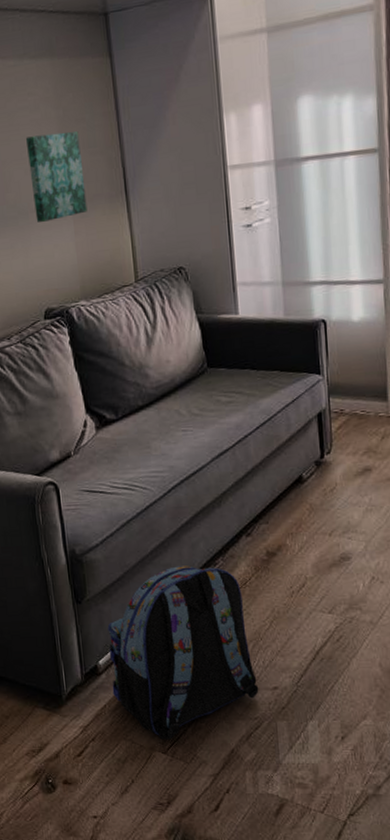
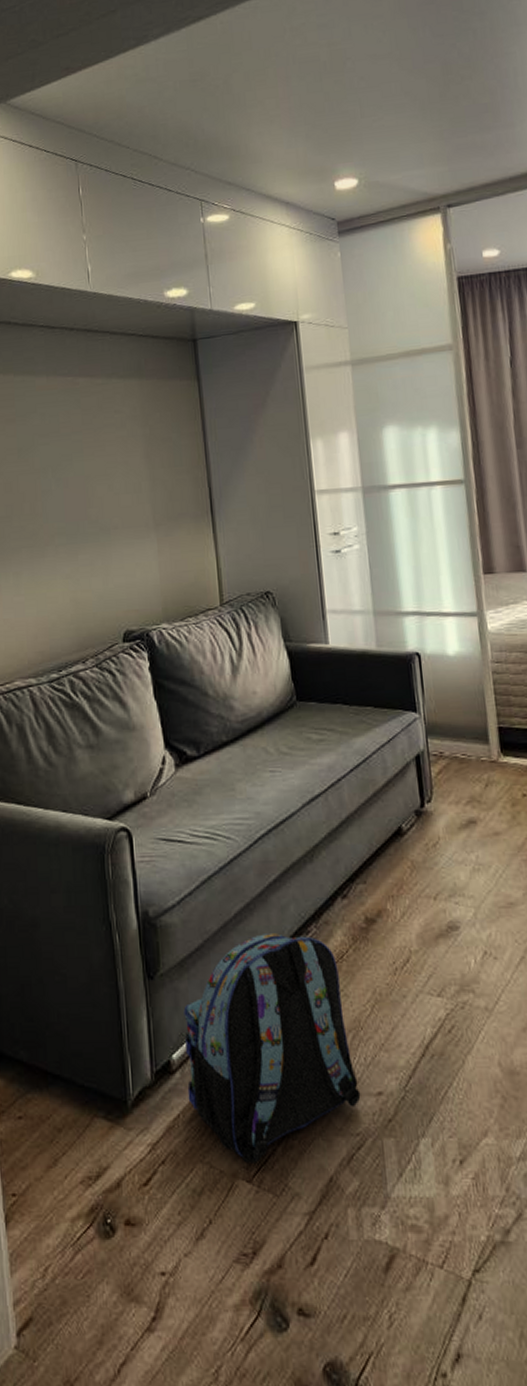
wall art: present [26,131,88,222] -> none [111,450,172,539]

